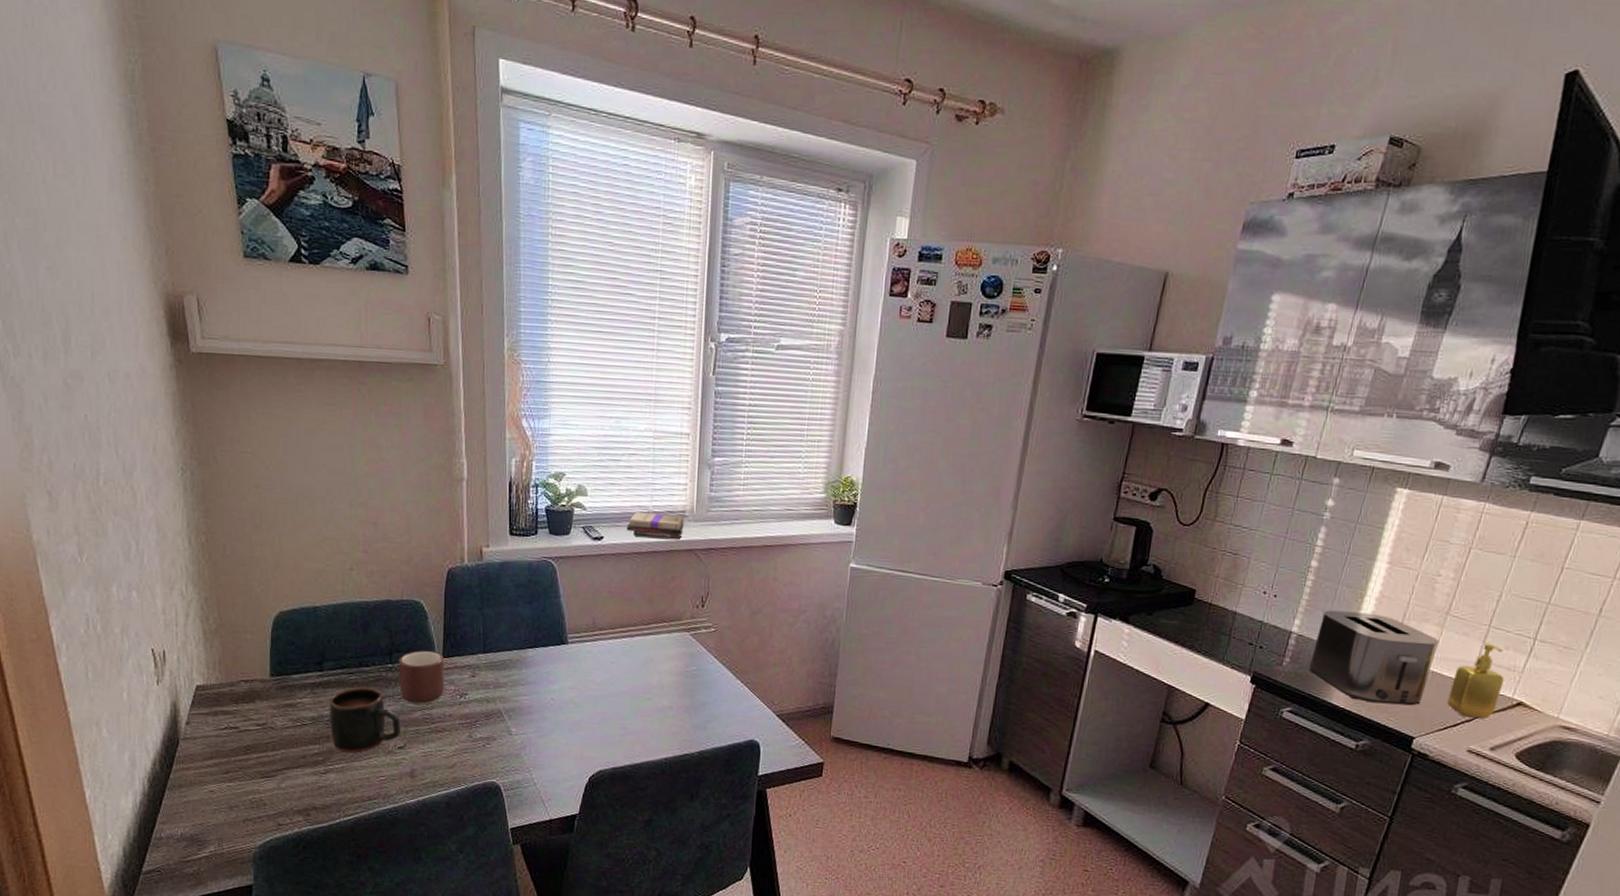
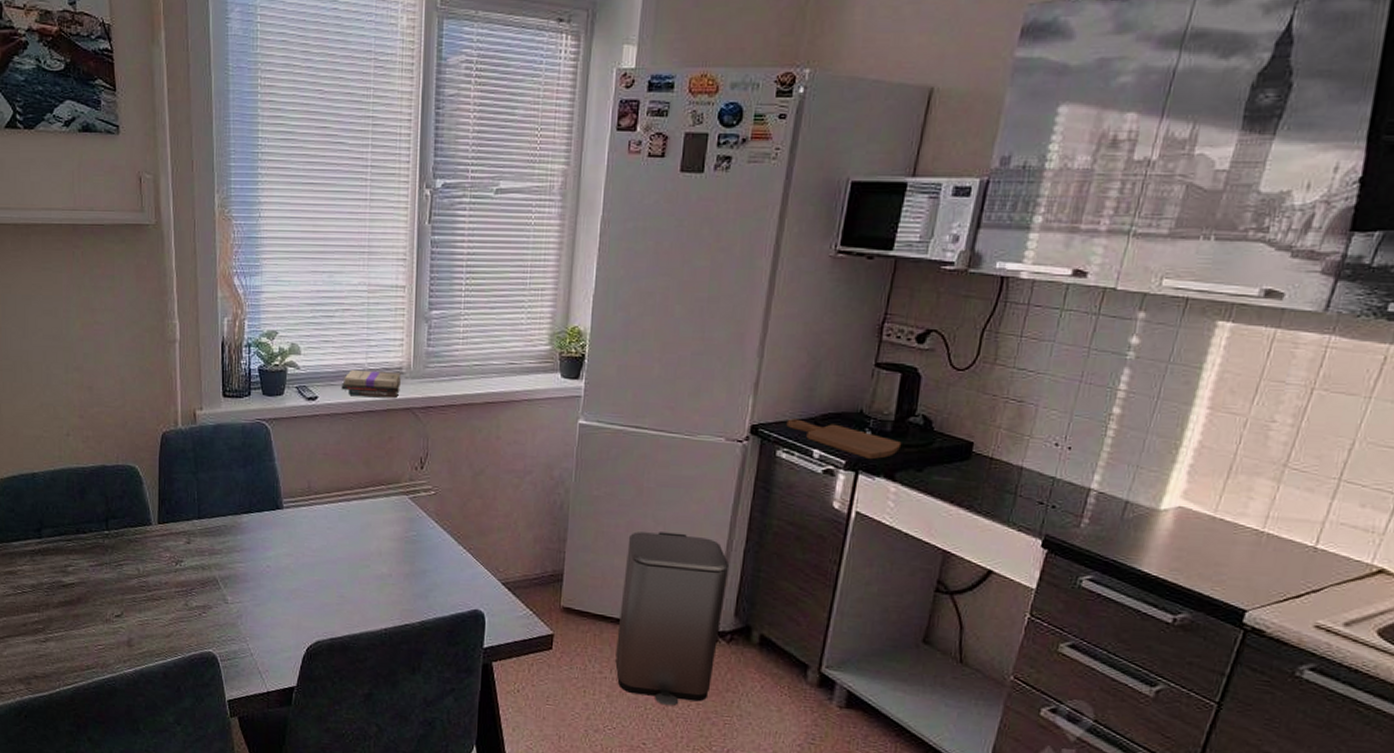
mug: present [329,687,400,753] -> none [48,554,117,621]
mug: present [398,650,445,705] -> none [115,516,160,572]
pedal bin: none [880,667,983,828] -> present [615,532,729,707]
cutting board: none [1036,566,1135,604] -> present [786,418,902,460]
toaster: present [1308,610,1440,706] -> none [1112,463,1276,573]
soap dispenser: present [1447,642,1504,718] -> none [1287,499,1360,588]

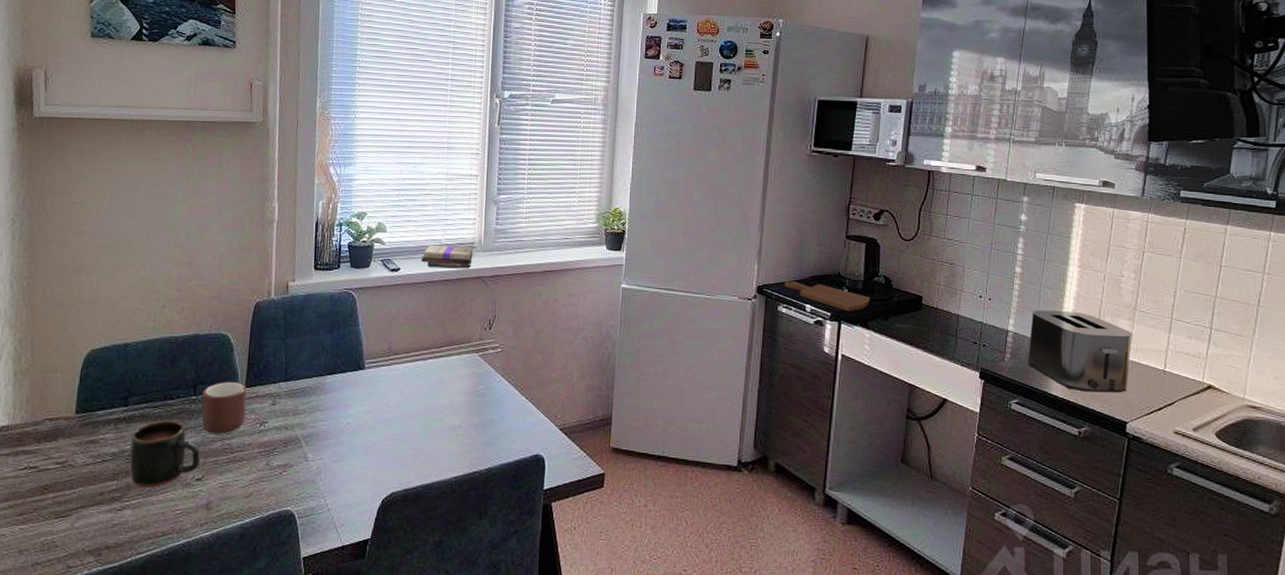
mug: none [48,554,117,621] -> present [130,420,200,487]
mug: none [115,516,160,572] -> present [202,381,247,435]
pedal bin: present [615,532,729,707] -> none [658,377,746,533]
toaster: none [1112,463,1276,573] -> present [1027,310,1133,393]

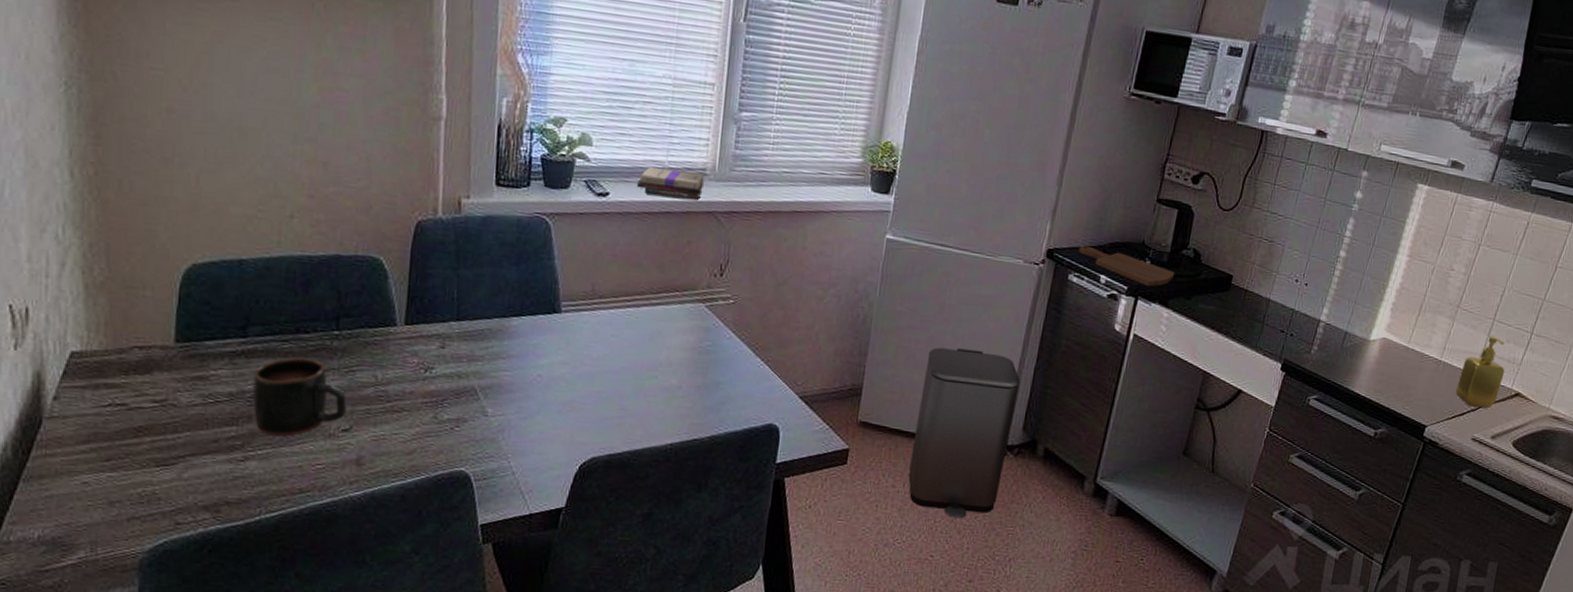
mug: present [202,381,247,435] -> none [347,315,407,380]
pedal bin: none [658,377,746,533] -> present [908,347,1020,519]
toaster: present [1027,310,1133,393] -> none [1334,300,1451,395]
soap dispenser: none [1149,333,1193,402] -> present [1455,335,1505,408]

